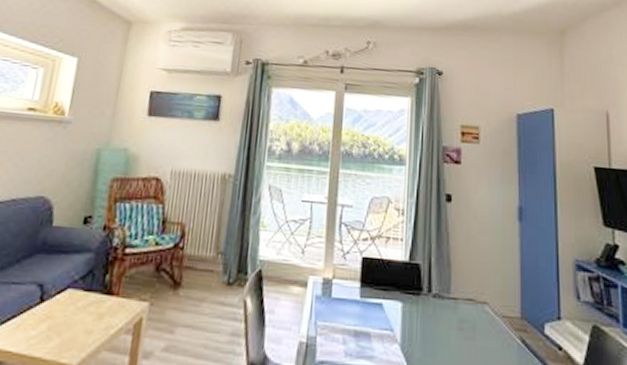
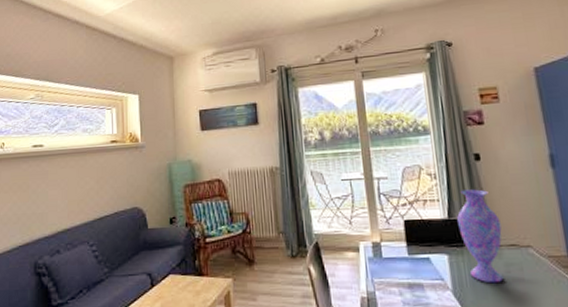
vase: none [418,232,461,341] -> present [457,189,504,284]

